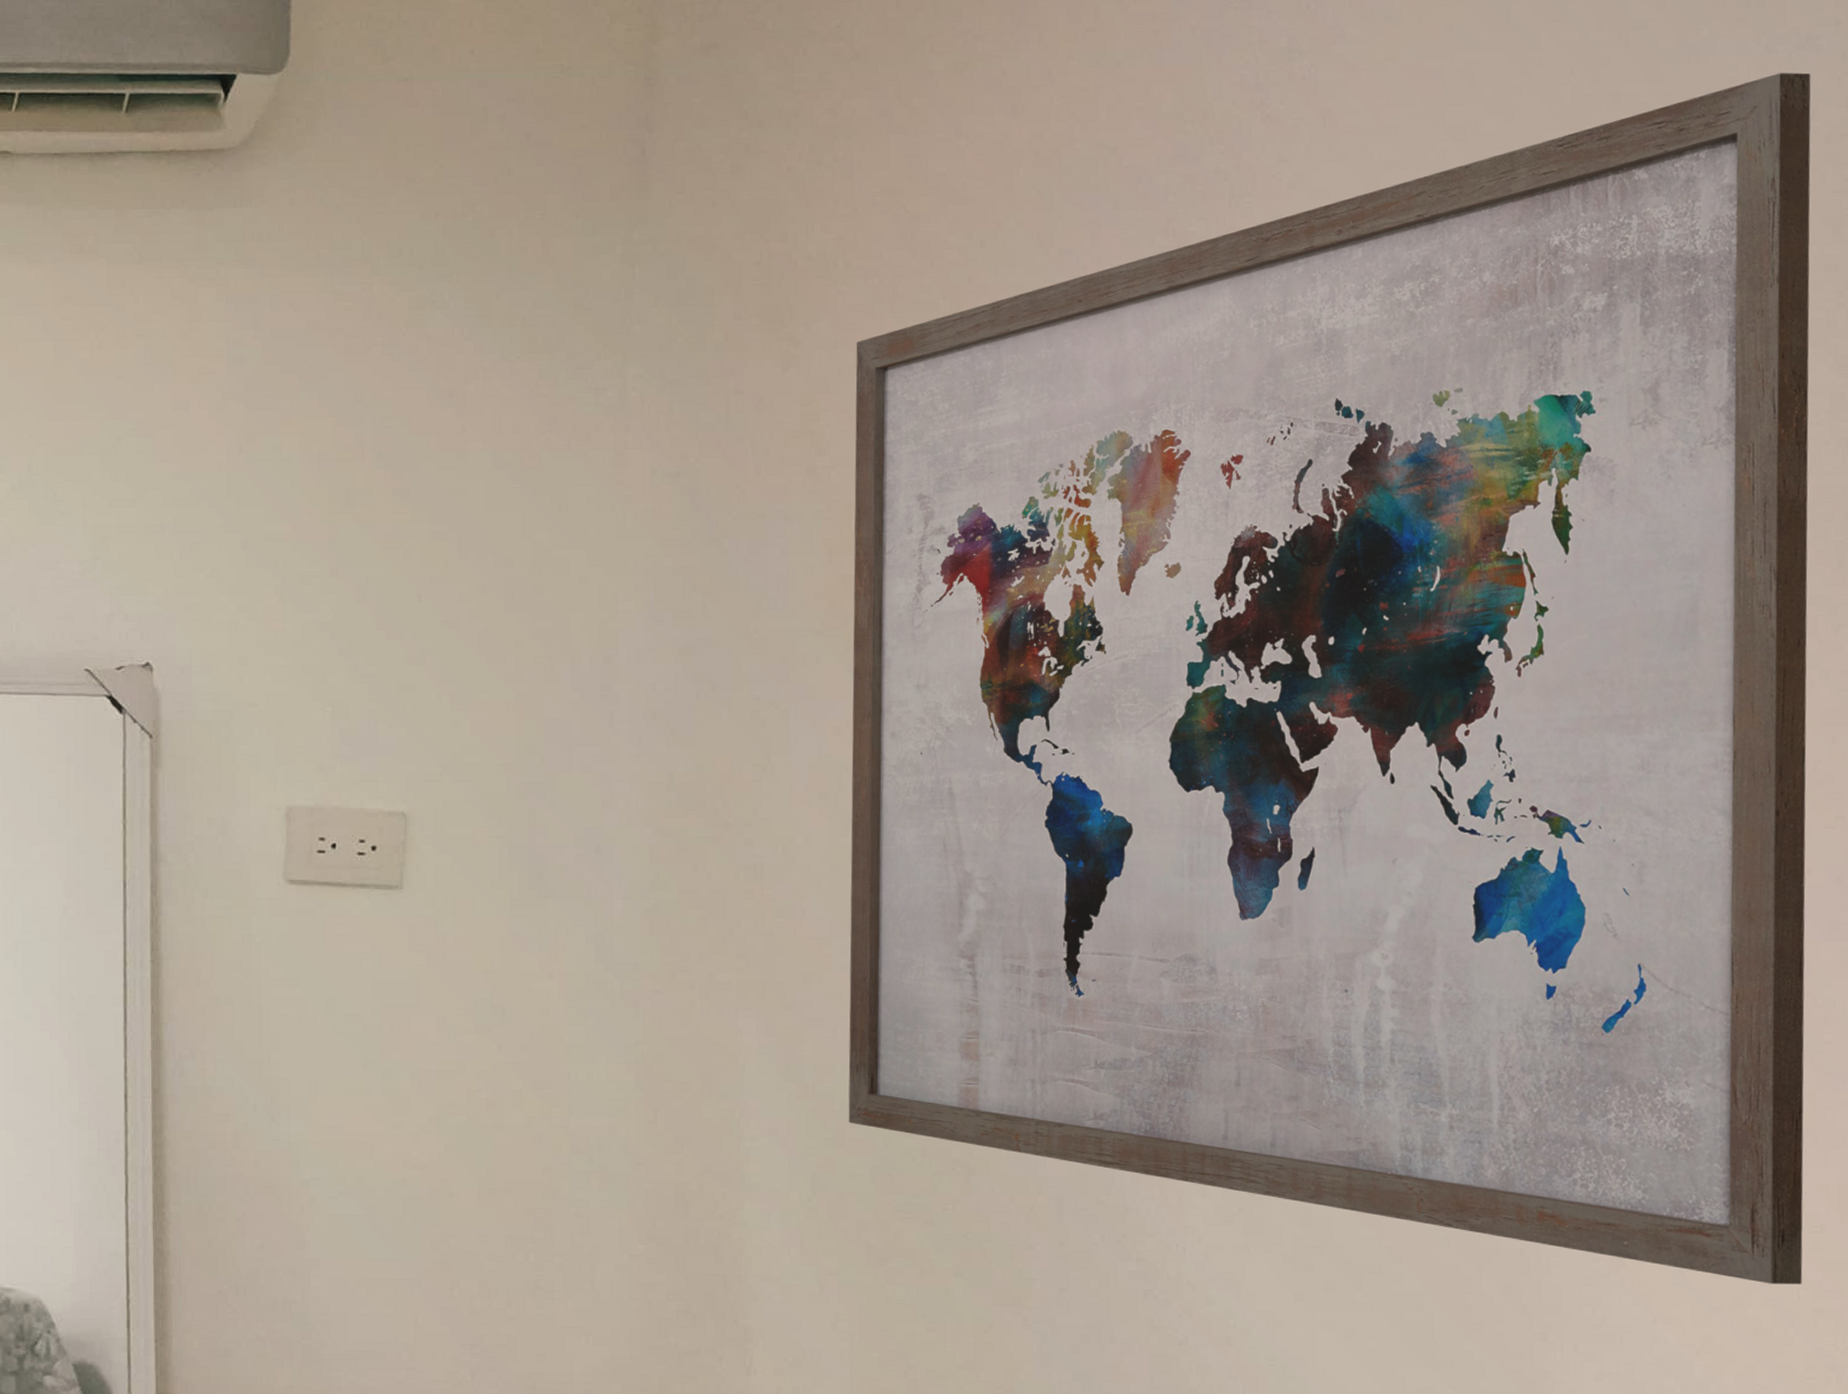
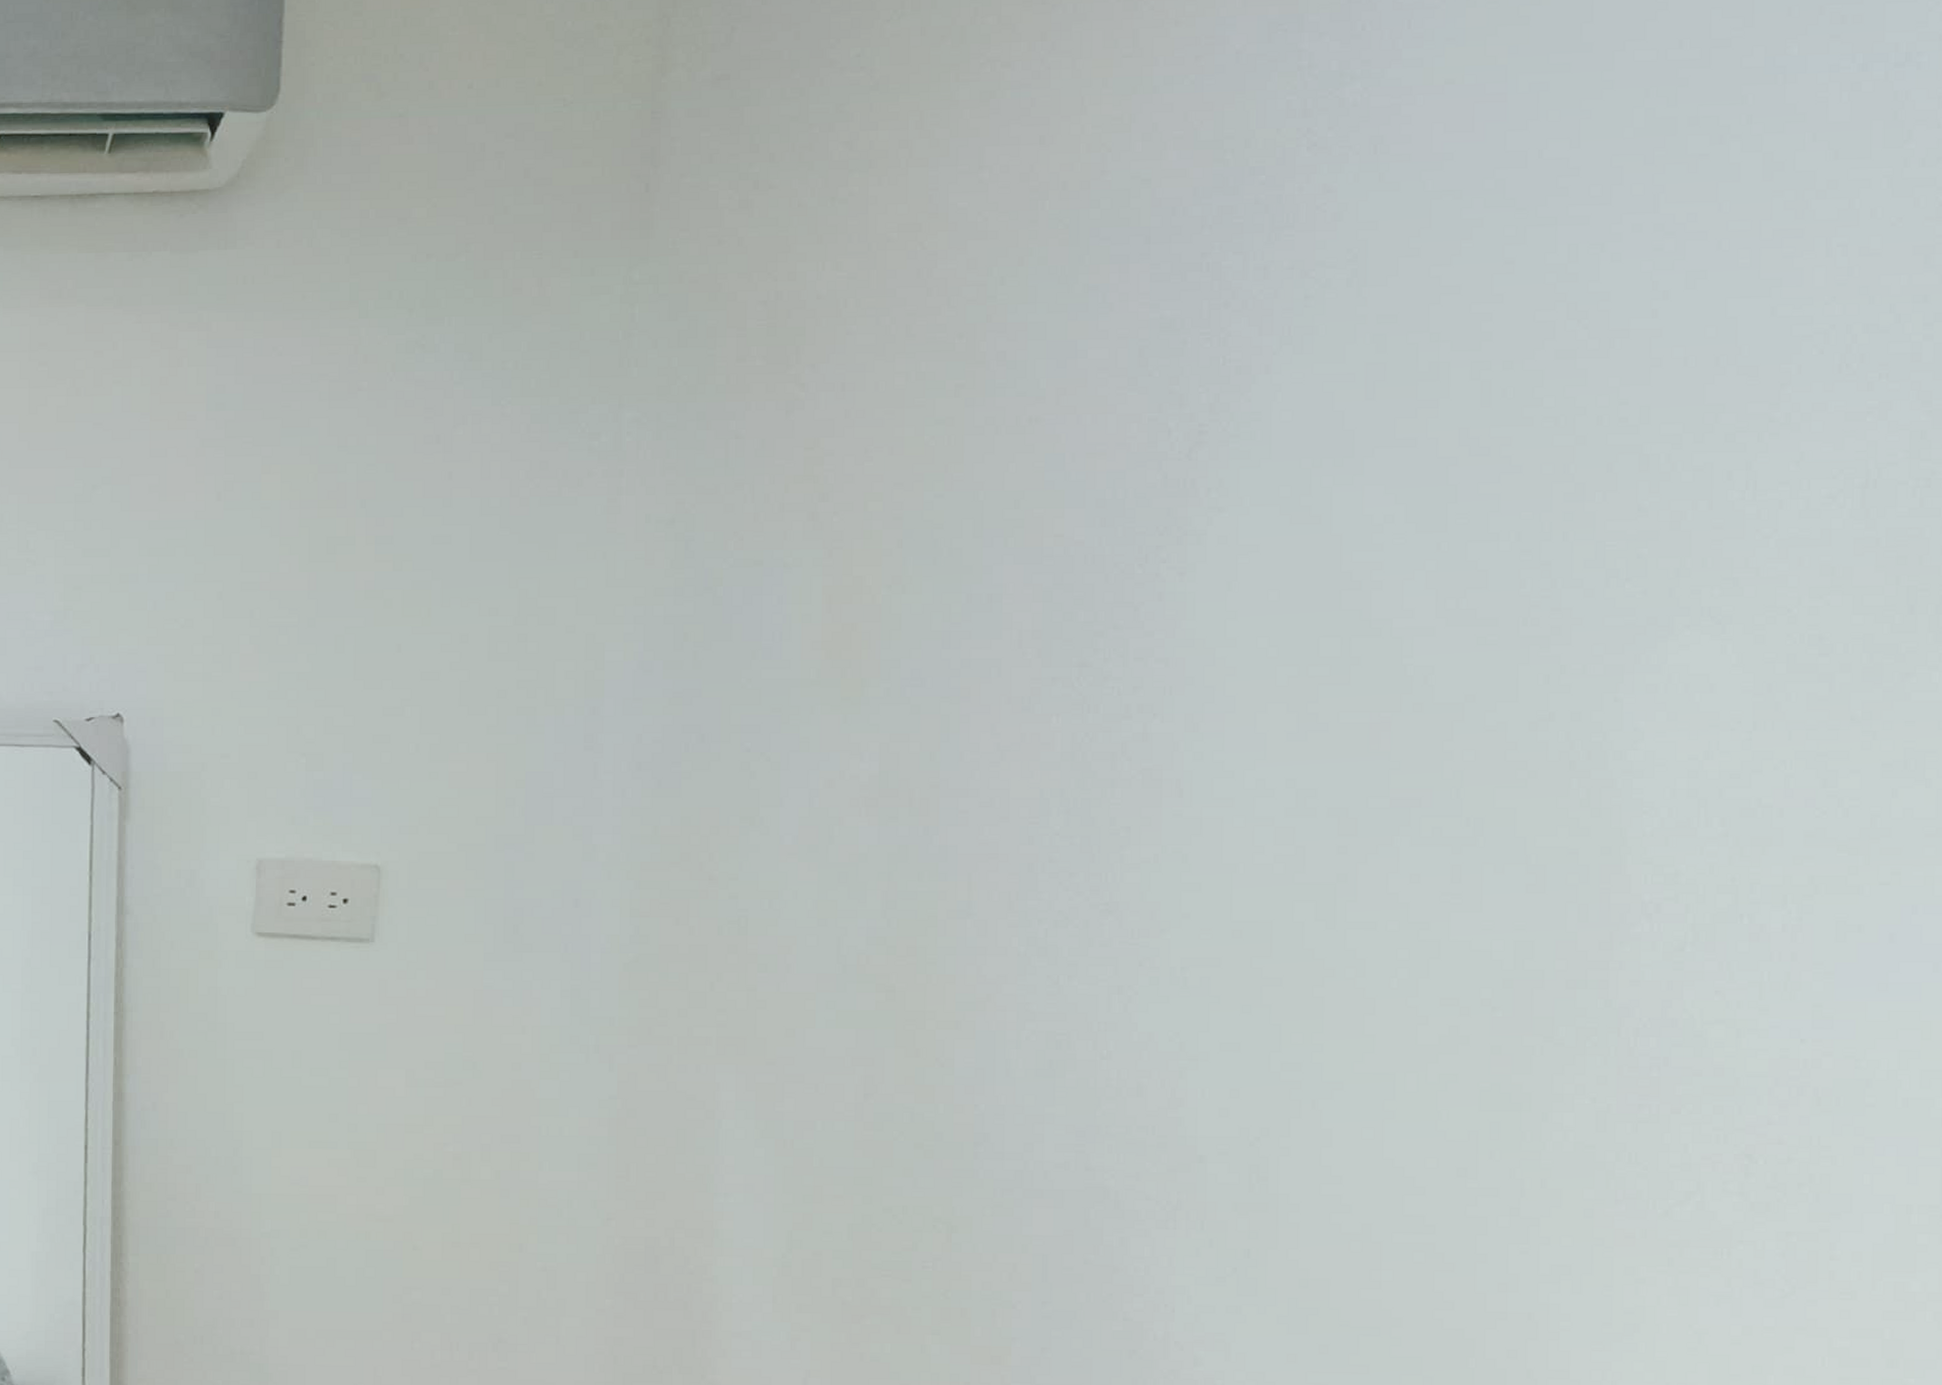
wall art: present [848,72,1811,1285] -> none [827,92,1909,1352]

